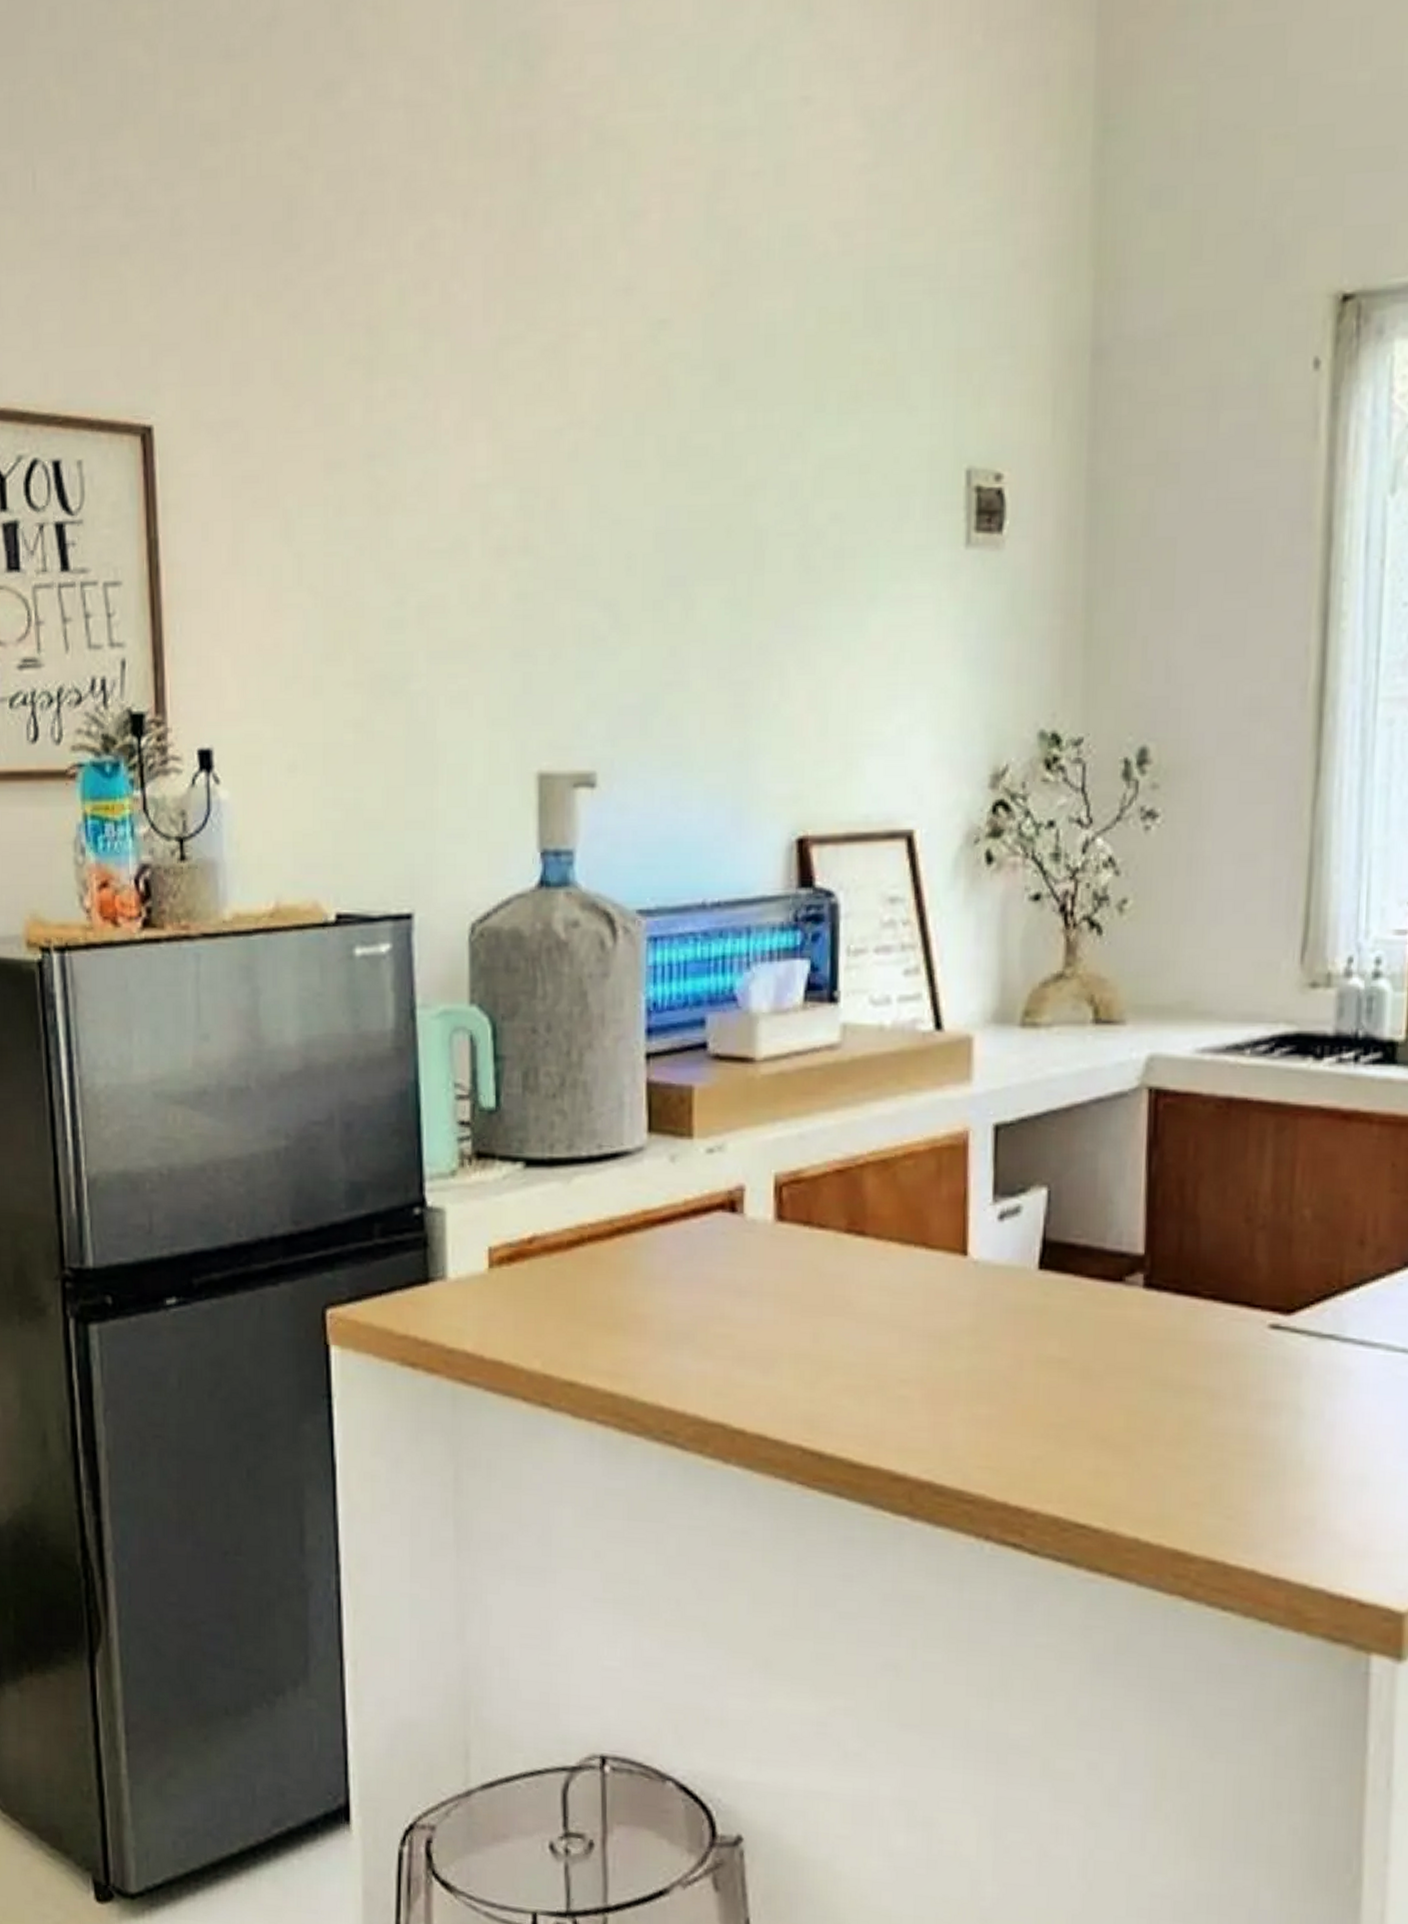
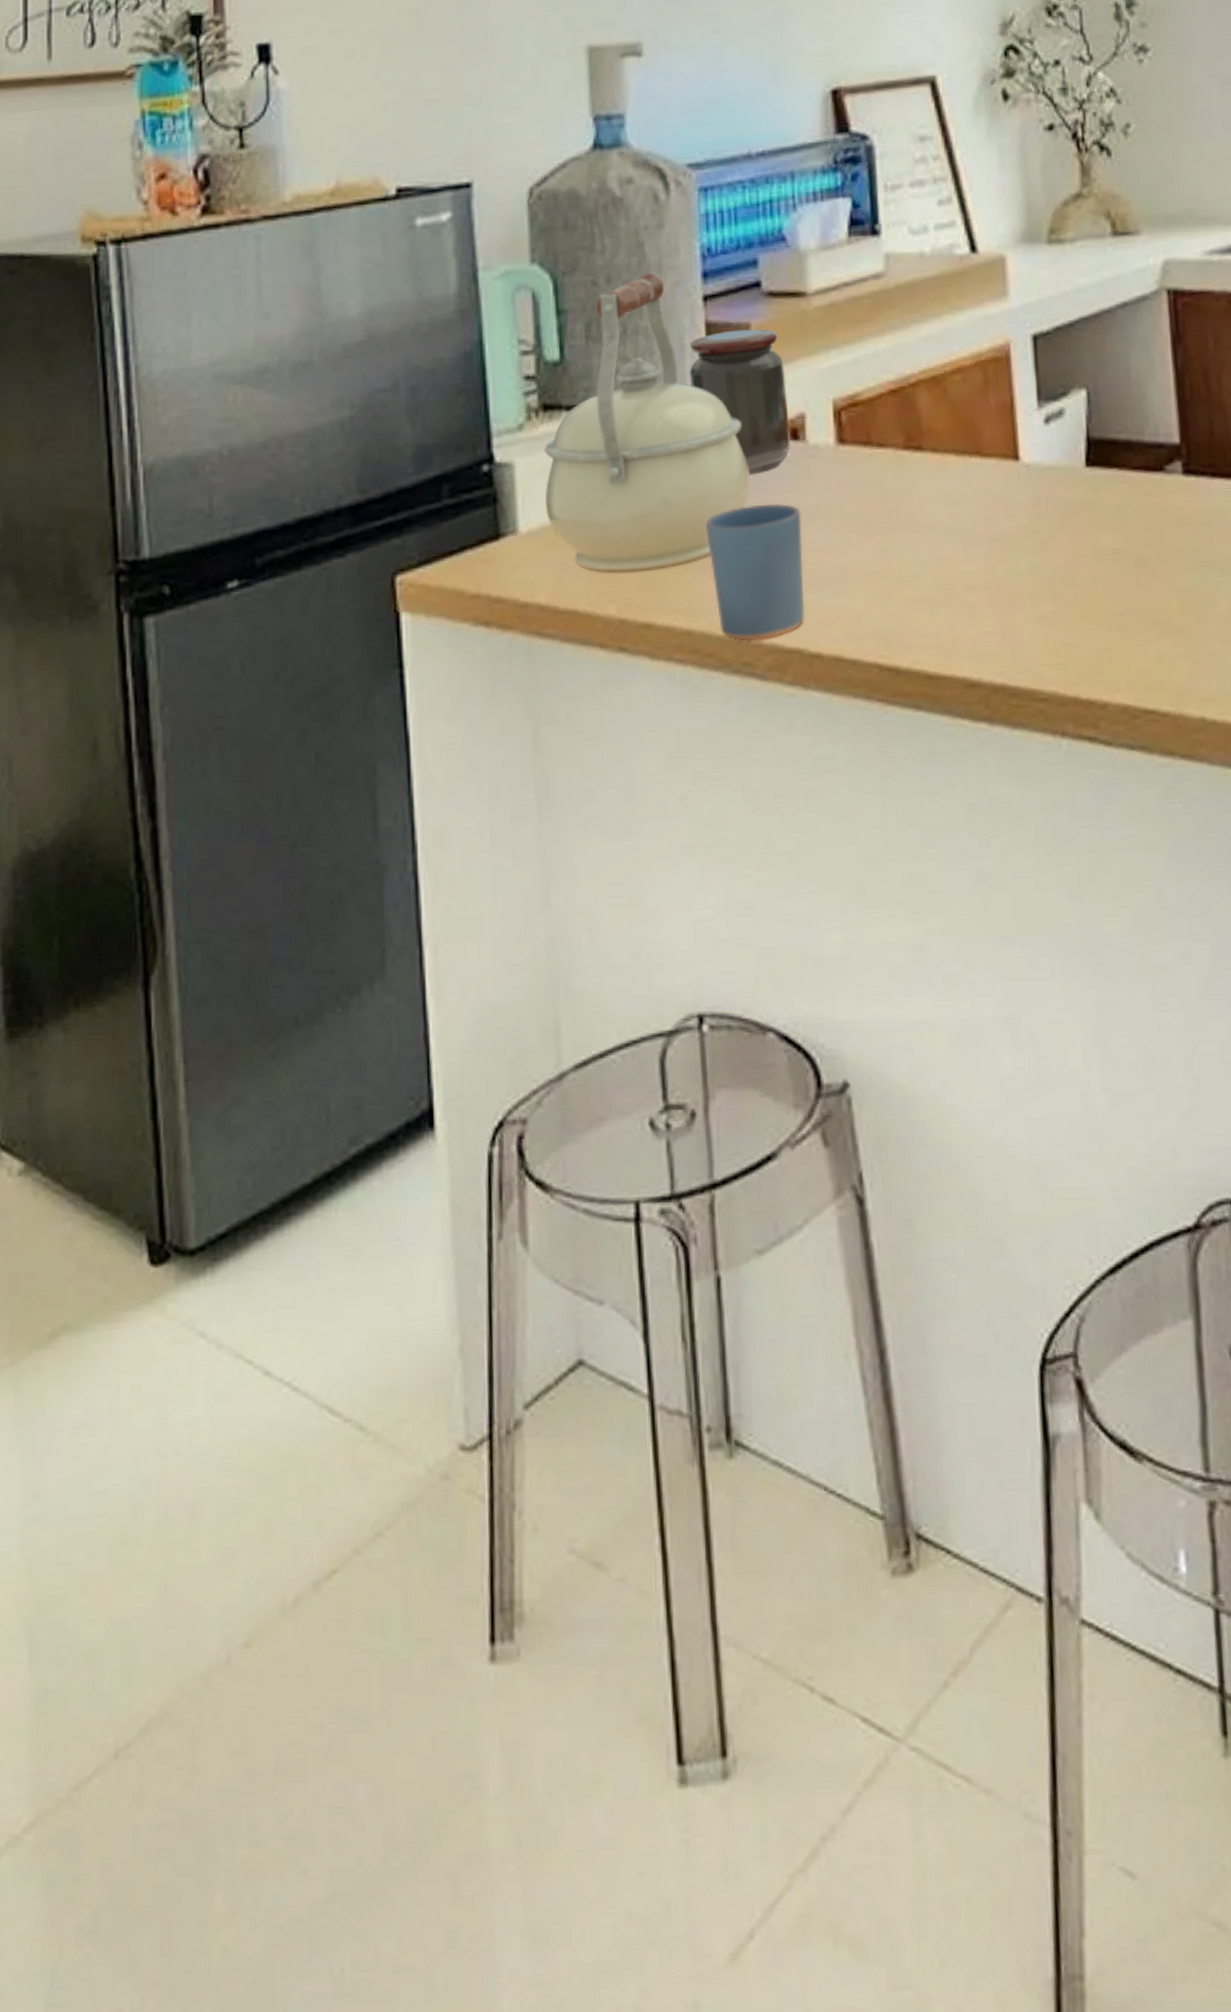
kettle: none [474,1025,683,1331] -> present [544,273,751,574]
jar: none [626,1092,728,1244] -> present [689,329,790,475]
mug: none [635,1275,733,1410] -> present [706,504,805,640]

